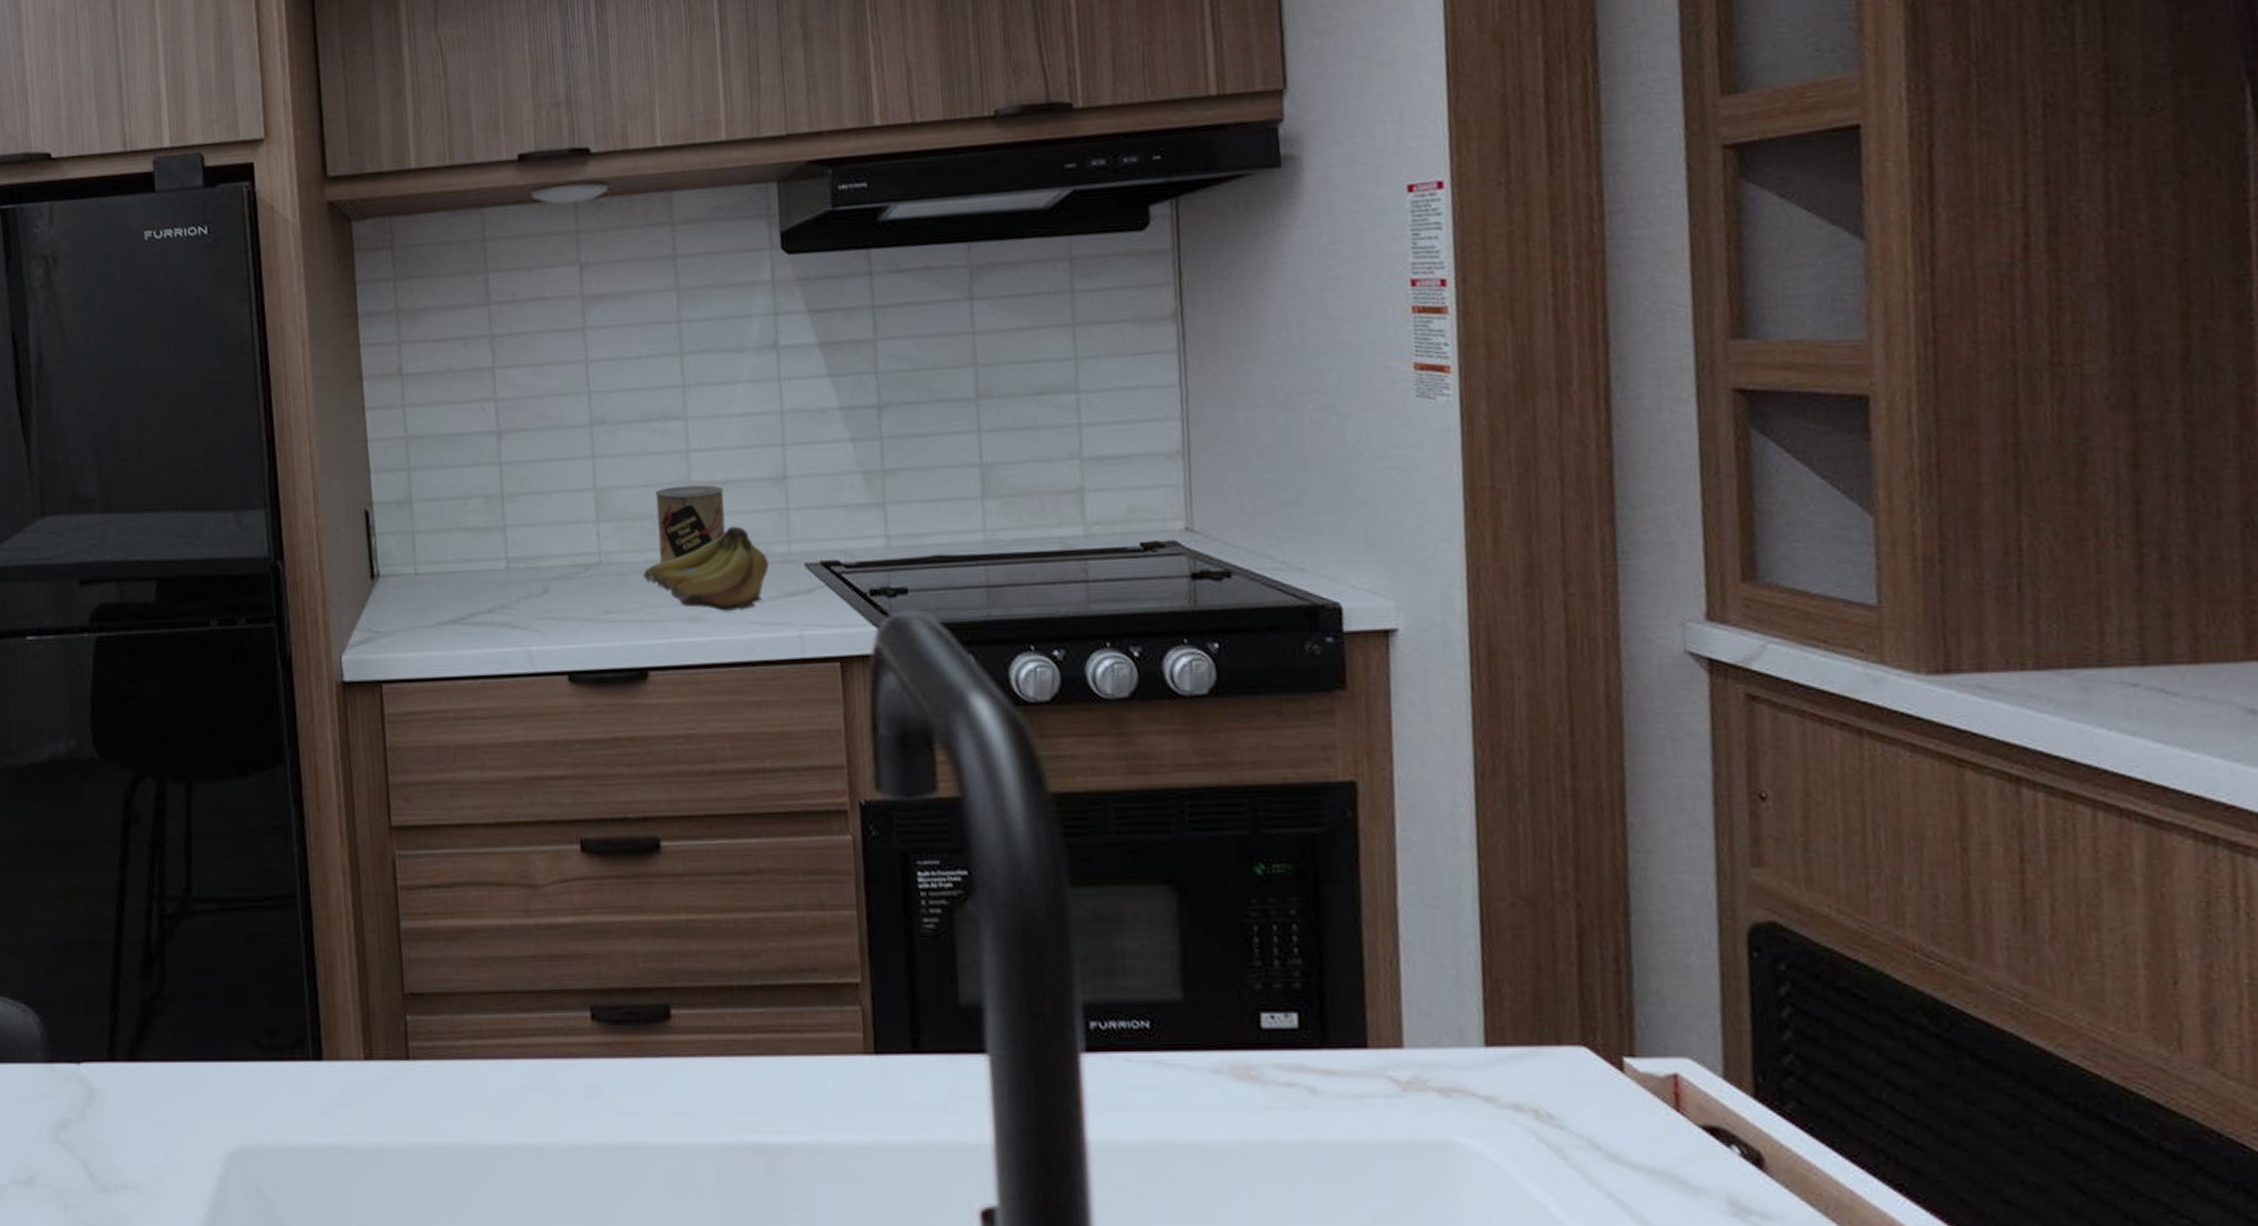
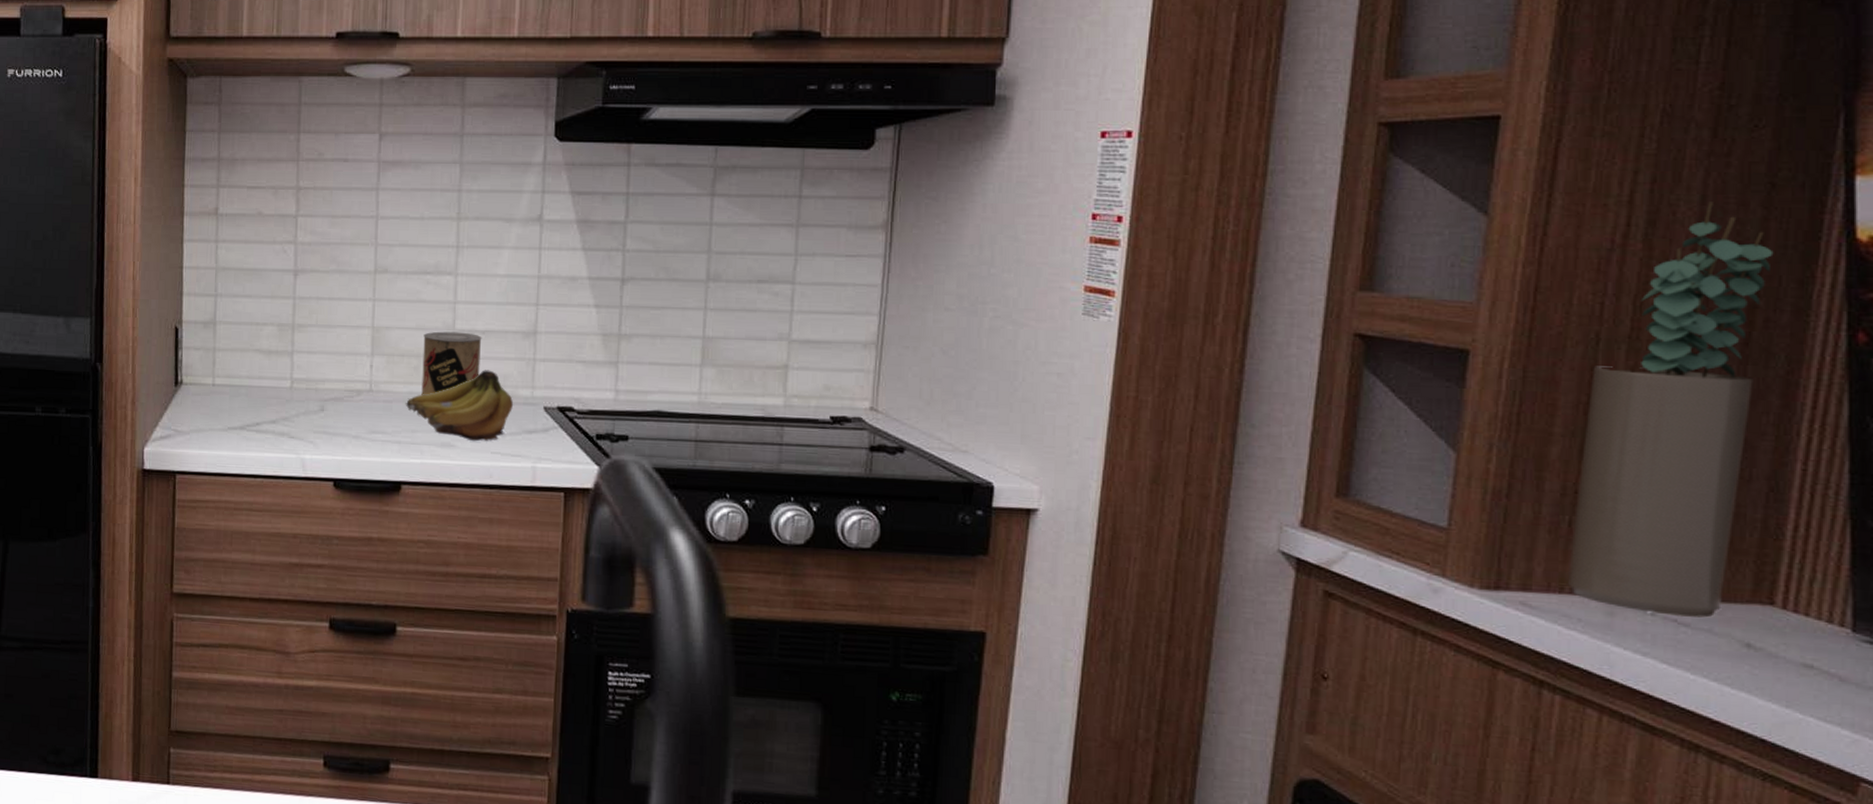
vase: none [2014,199,2213,685] -> present [1567,202,1774,618]

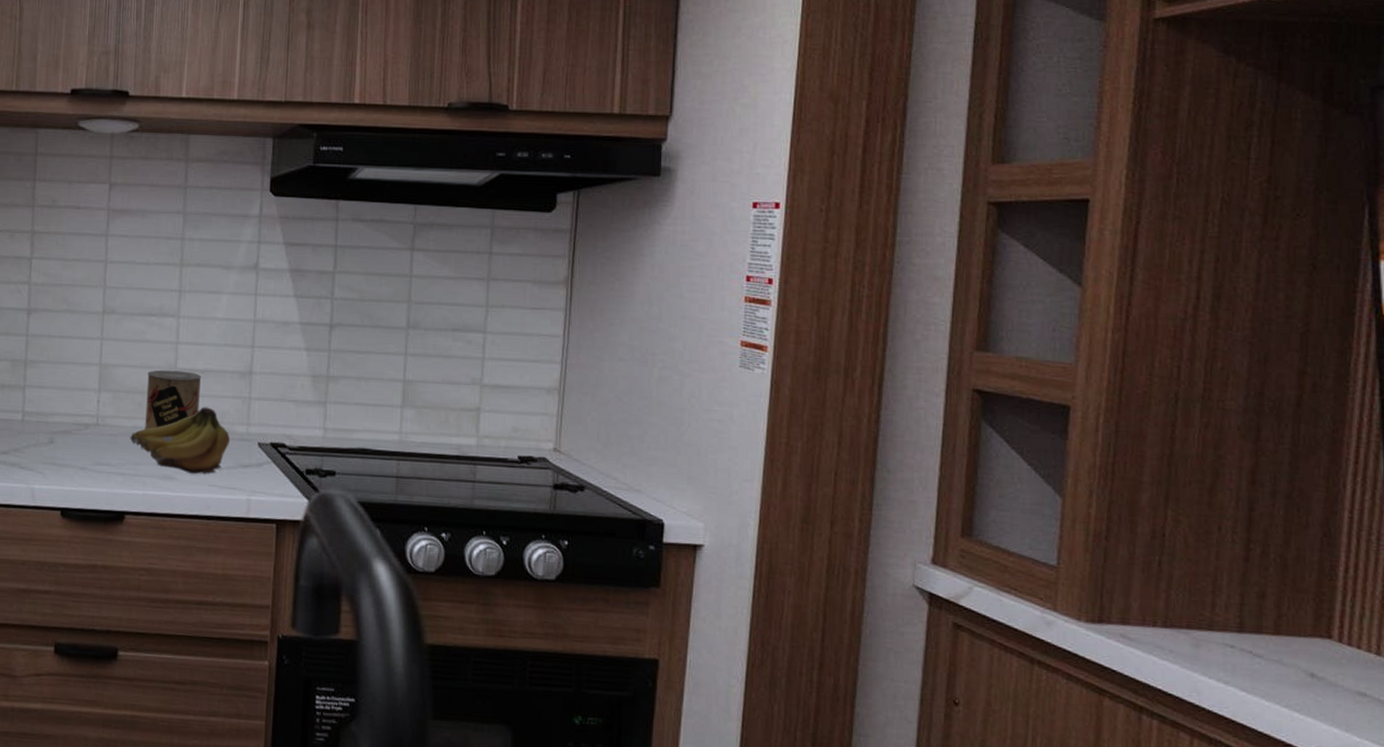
vase: present [1567,202,1774,618] -> none [1159,279,1317,650]

